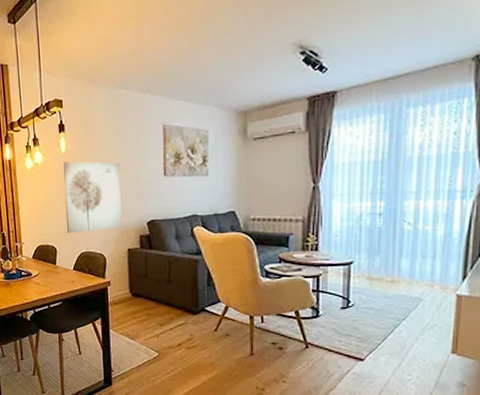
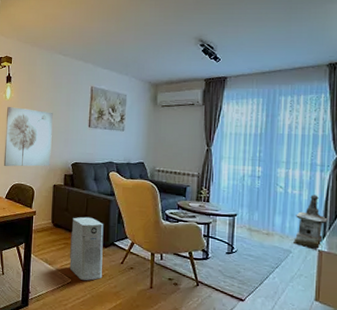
air purifier: none [153,282,194,354] -> present [69,217,104,281]
lantern: none [423,228,470,294] -> present [292,195,328,249]

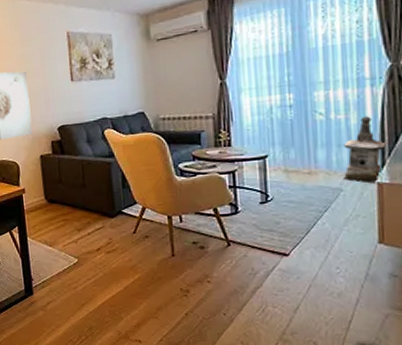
air purifier: present [69,217,104,281] -> none [69,185,114,259]

